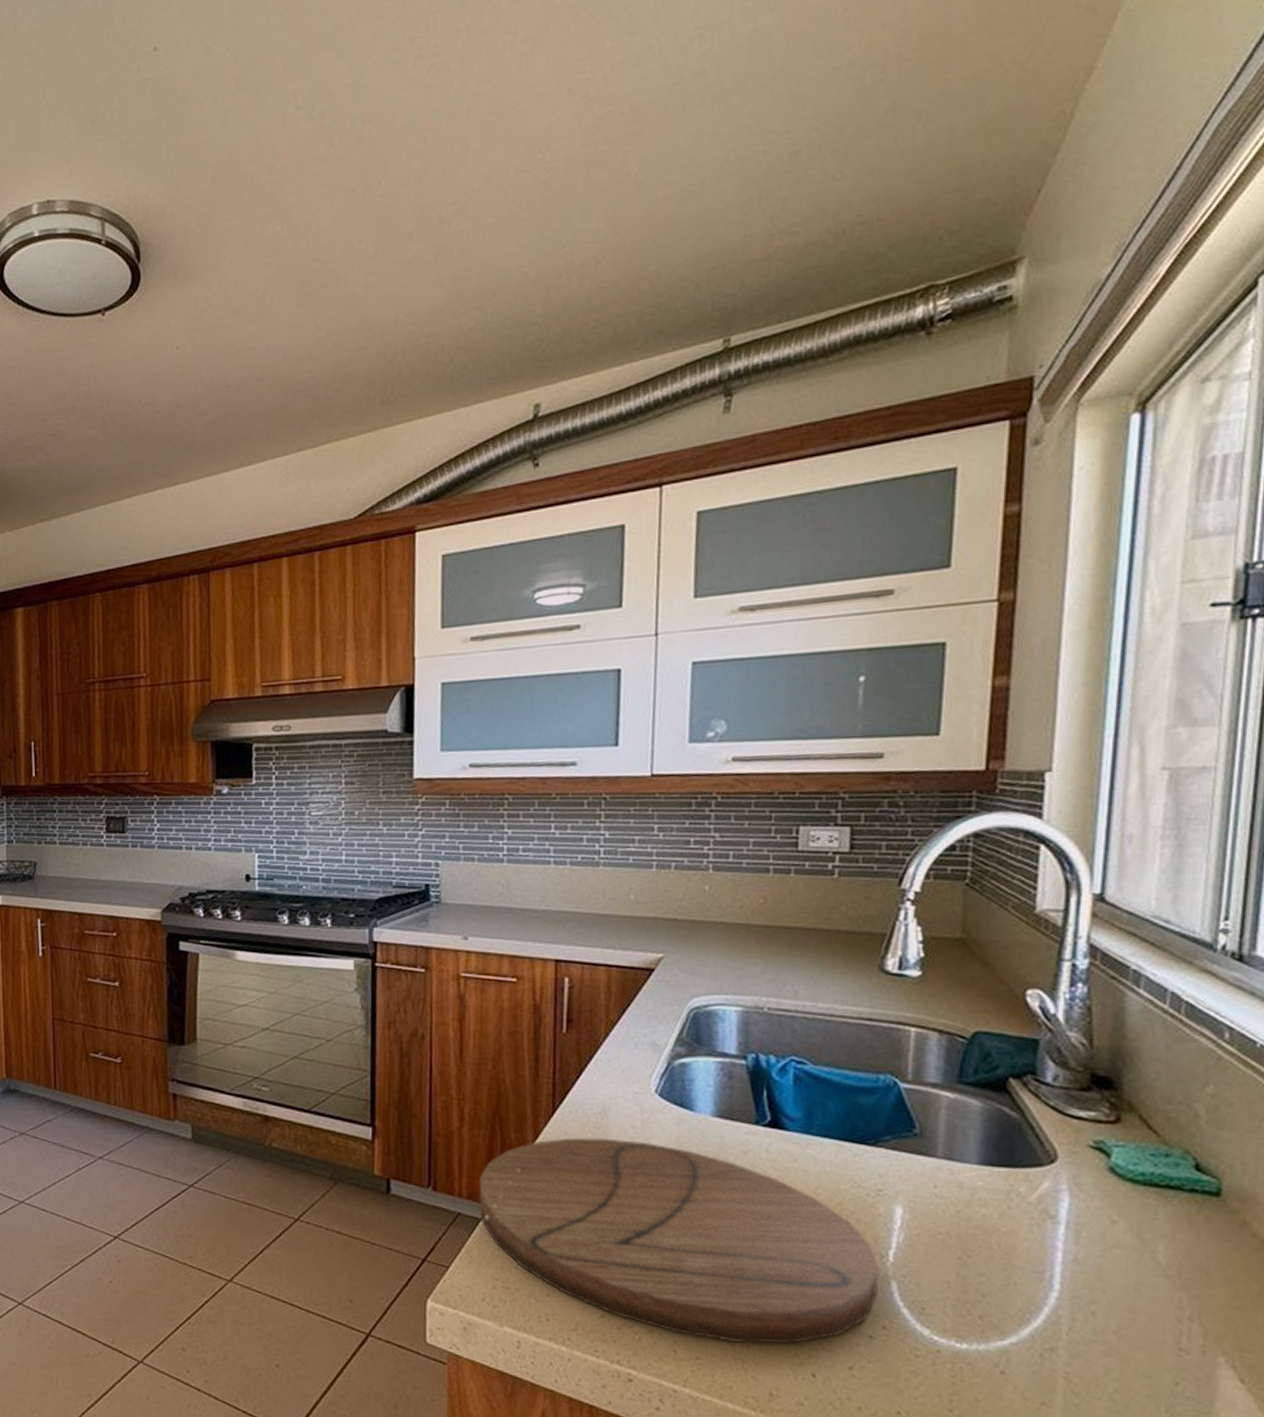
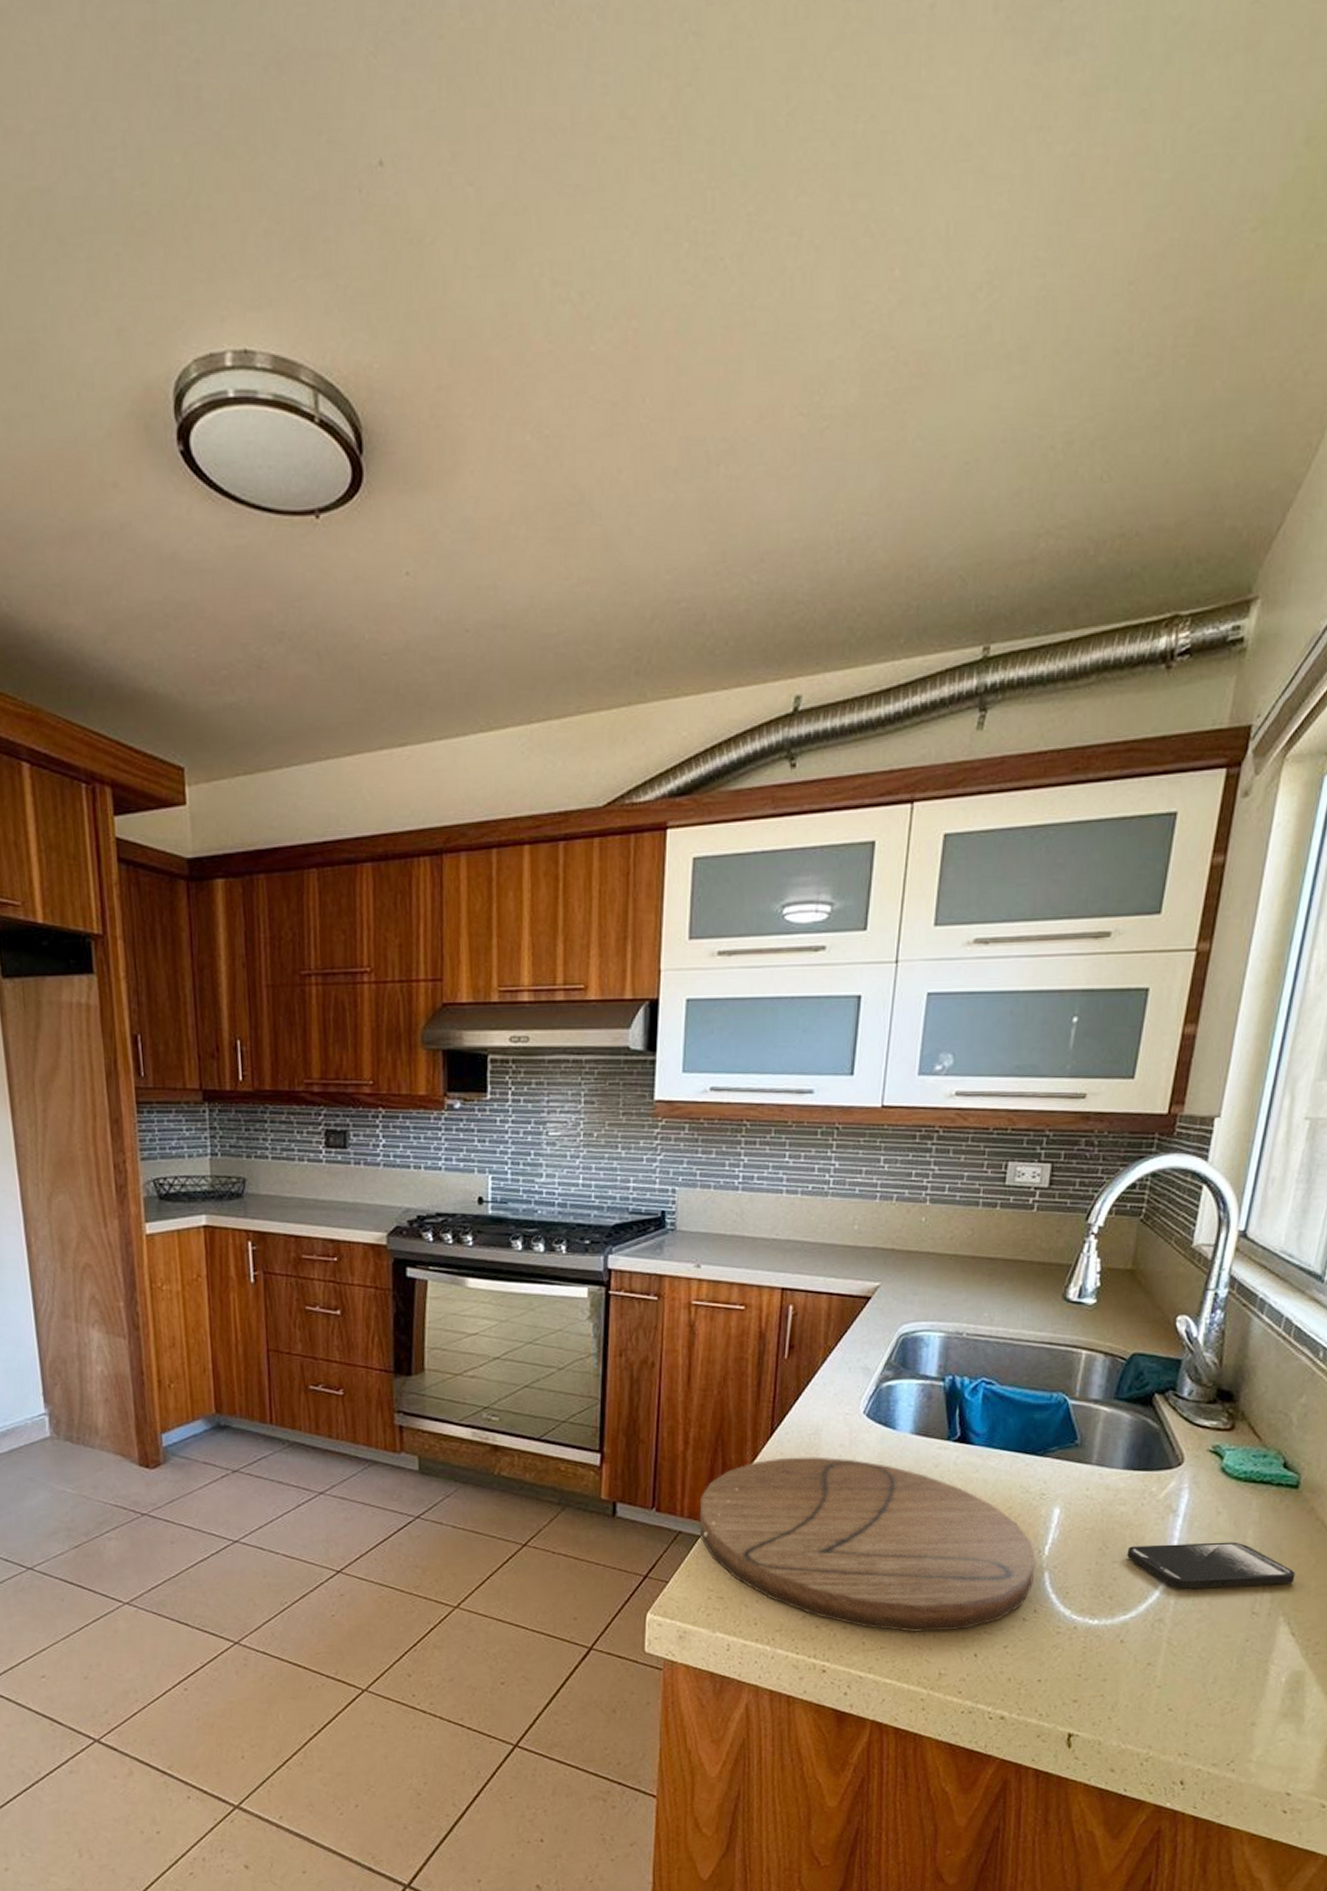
smartphone: none [996,1256,1233,1315] -> present [1127,1542,1295,1589]

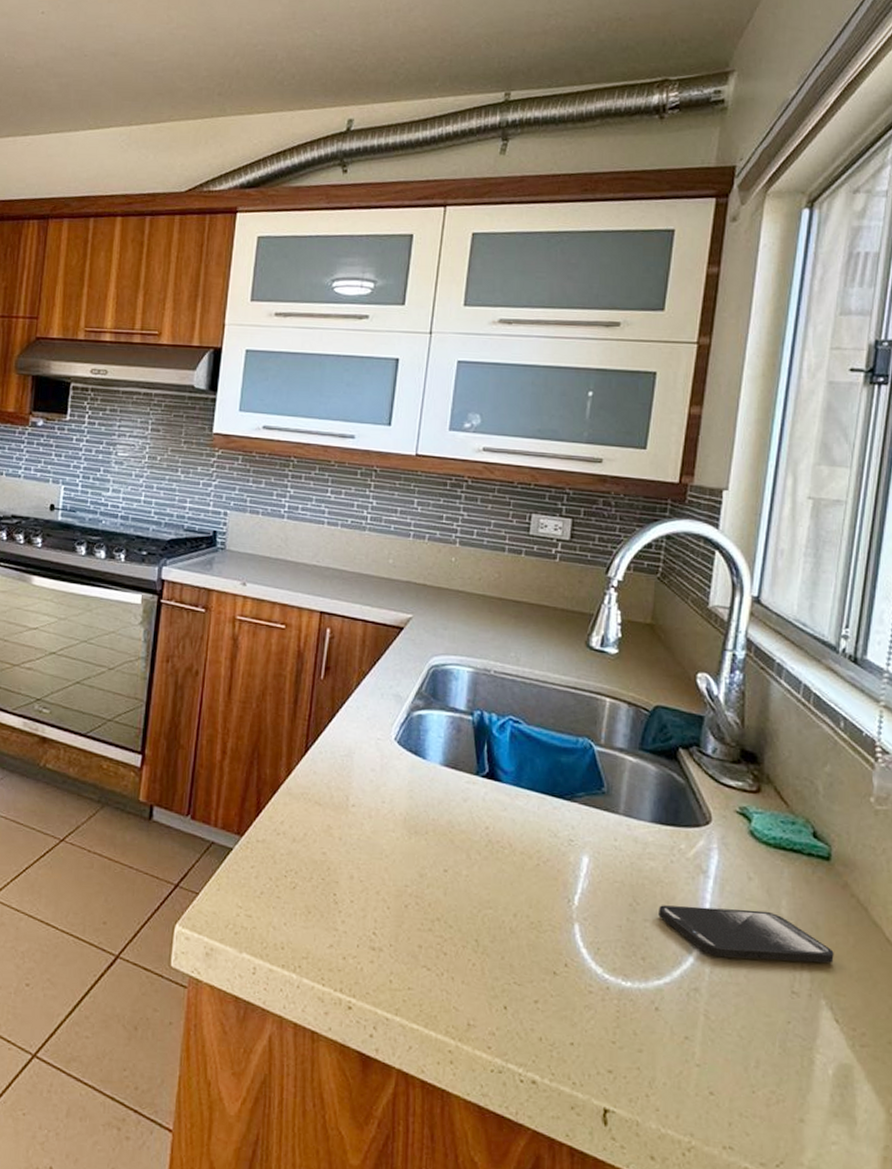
cutting board: present [699,1456,1036,1632] -> none [231,776,566,978]

